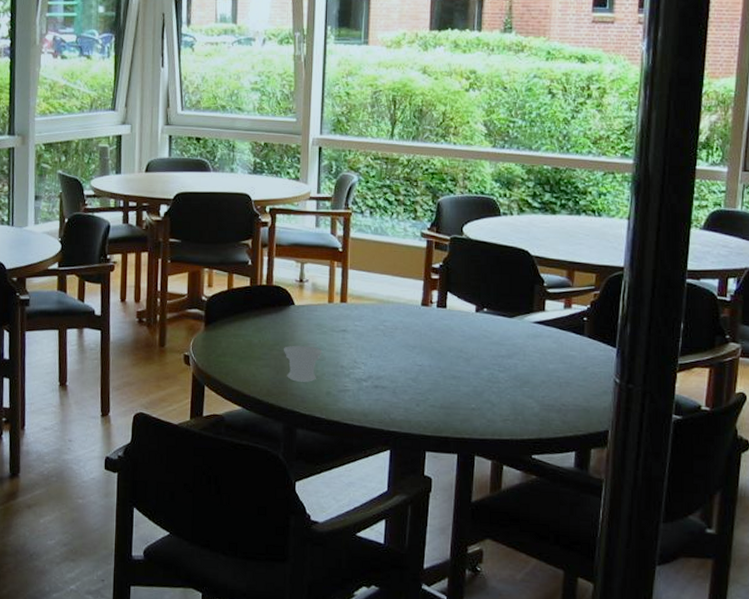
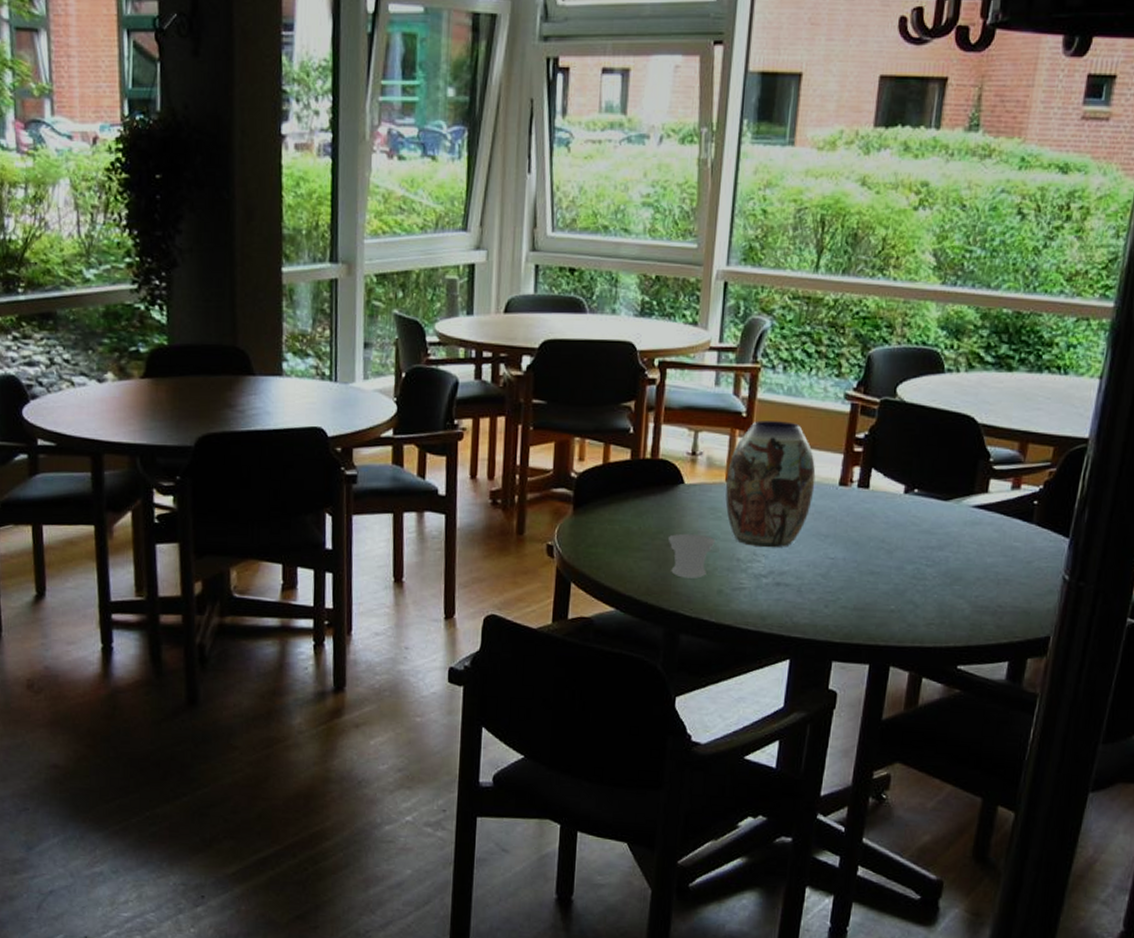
vase: none [329,254,402,357] -> present [725,420,816,548]

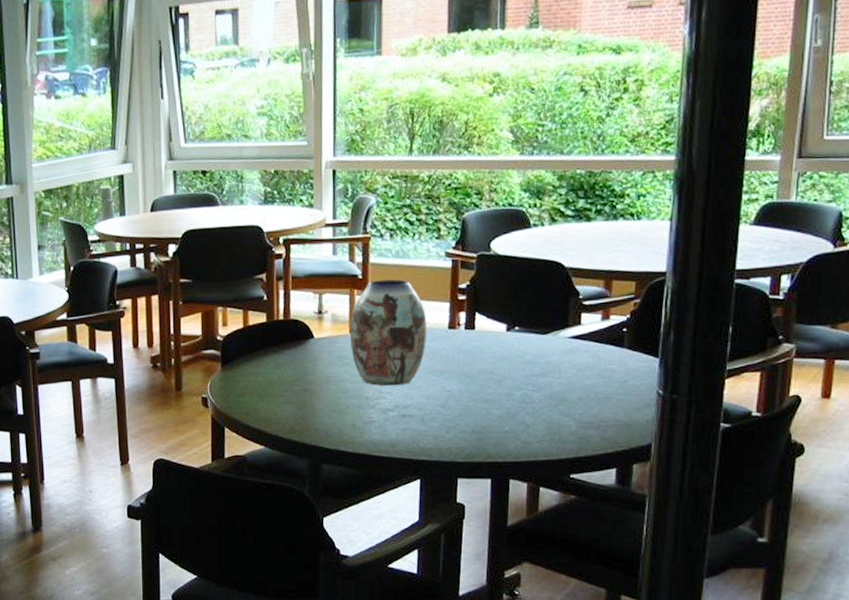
cup: present [669,533,716,579] -> none [305,379,346,417]

